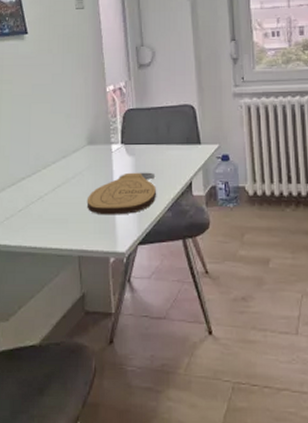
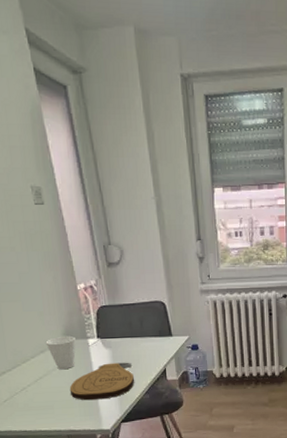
cup: none [68,140,99,178] -> present [45,335,76,370]

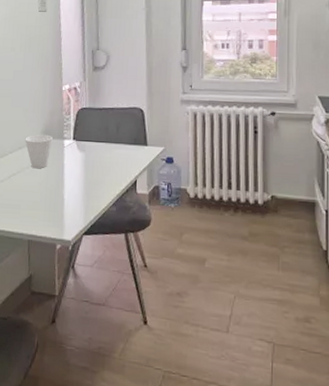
cutting board: present [69,362,135,401] -> none [38,167,104,206]

